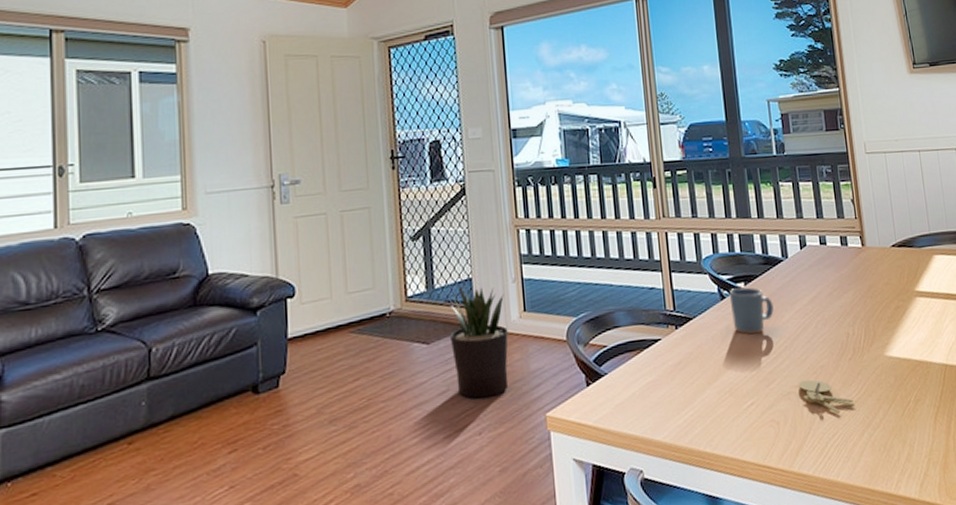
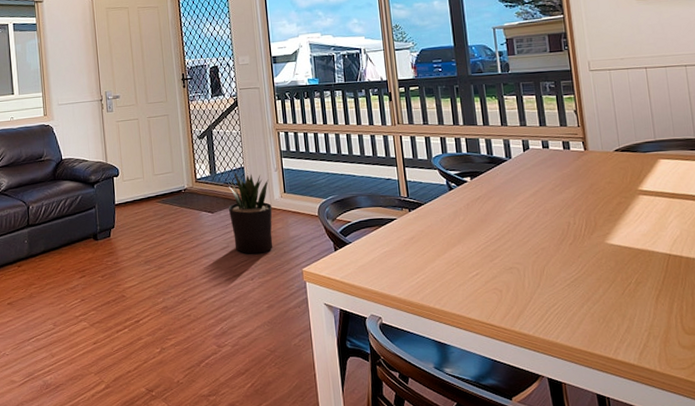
mug: present [729,287,774,334] -> none [456,181,498,219]
key: present [798,379,855,414] -> none [520,258,575,288]

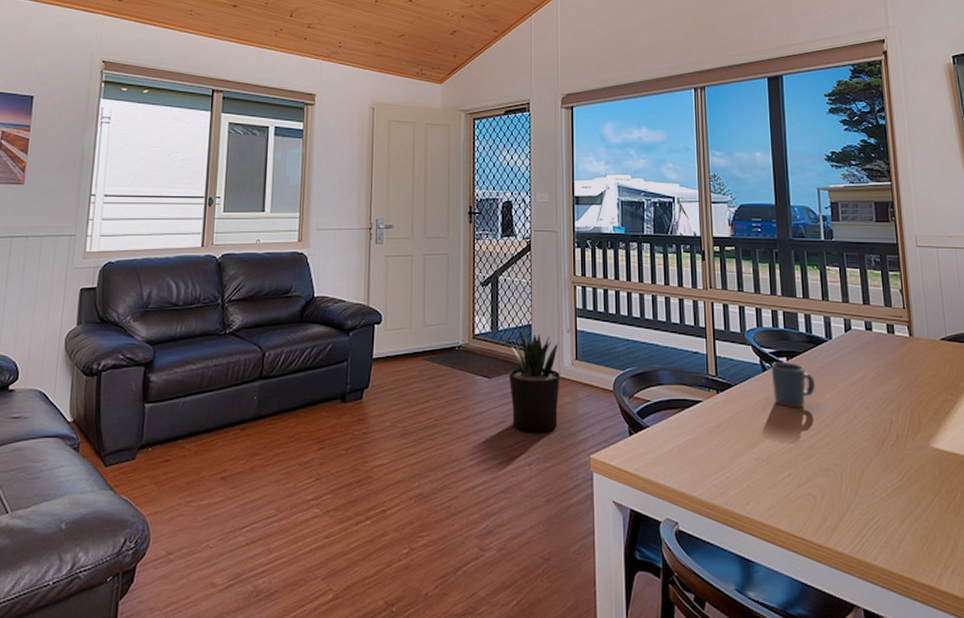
mug: none [456,181,498,219] -> present [771,362,815,408]

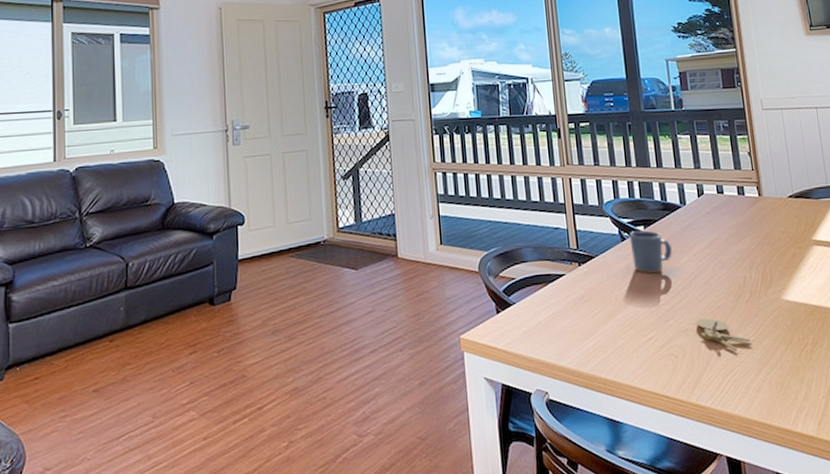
planter: present [508,328,560,433] -> none [375,218,427,320]
key: none [837,459,896,498] -> present [696,318,752,352]

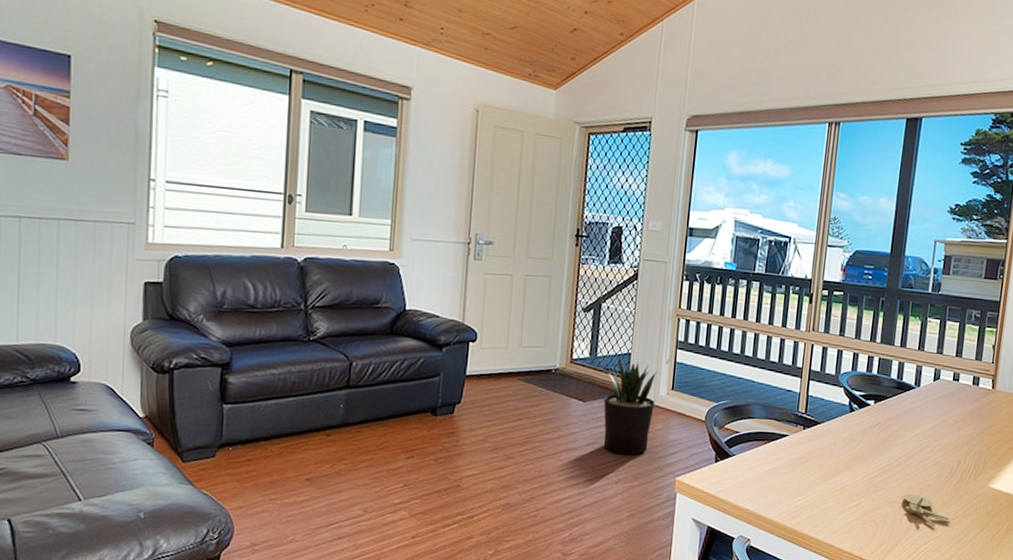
planter: none [375,218,427,320] -> present [603,356,657,455]
mug: present [629,230,672,274] -> none [856,404,897,447]

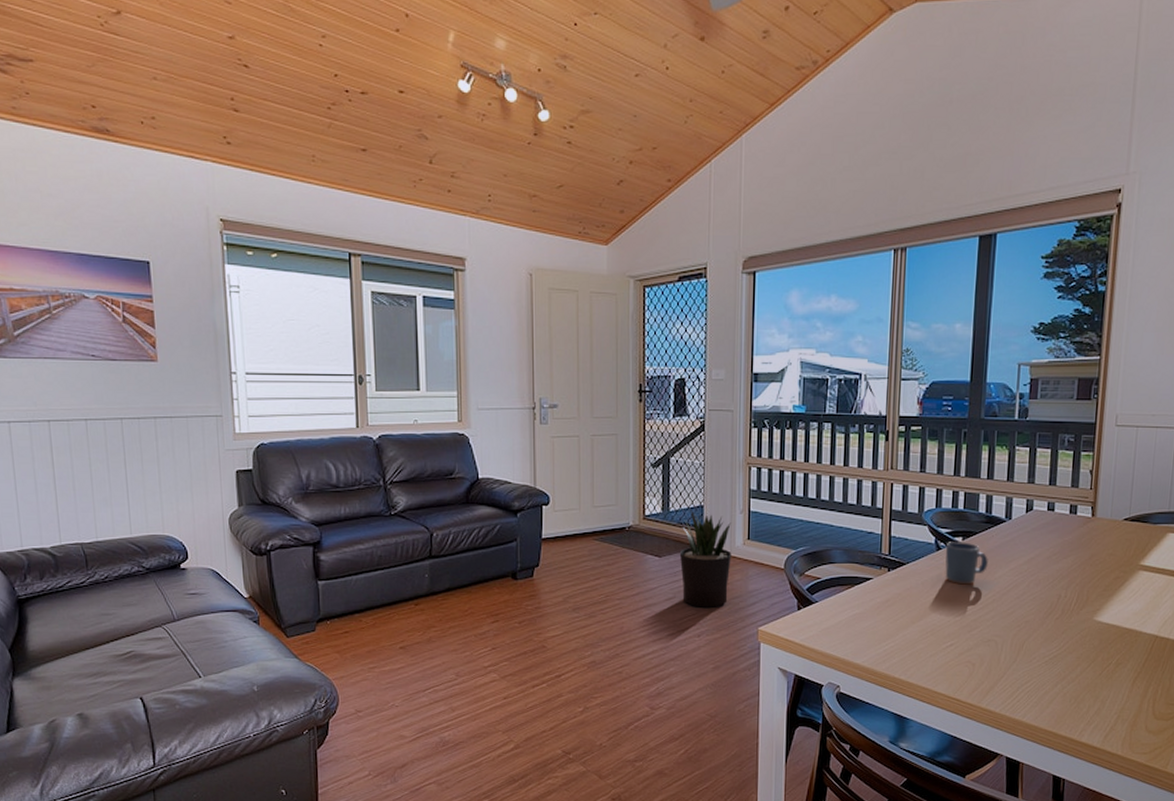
mug: none [856,404,897,447] -> present [945,542,988,585]
key: present [903,493,951,527] -> none [1000,631,1054,665]

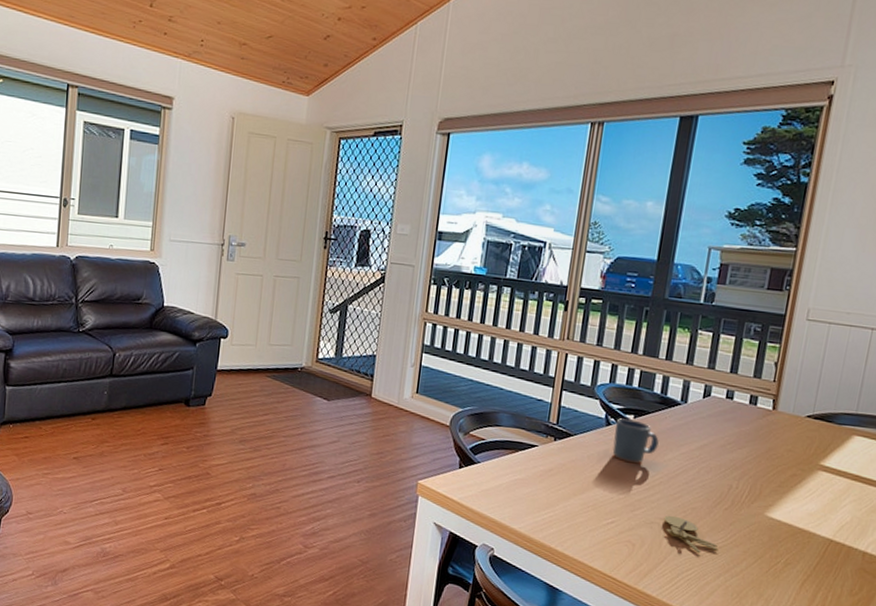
planter: present [679,509,732,607] -> none [346,357,401,456]
key: none [1000,631,1054,665] -> present [663,515,718,554]

